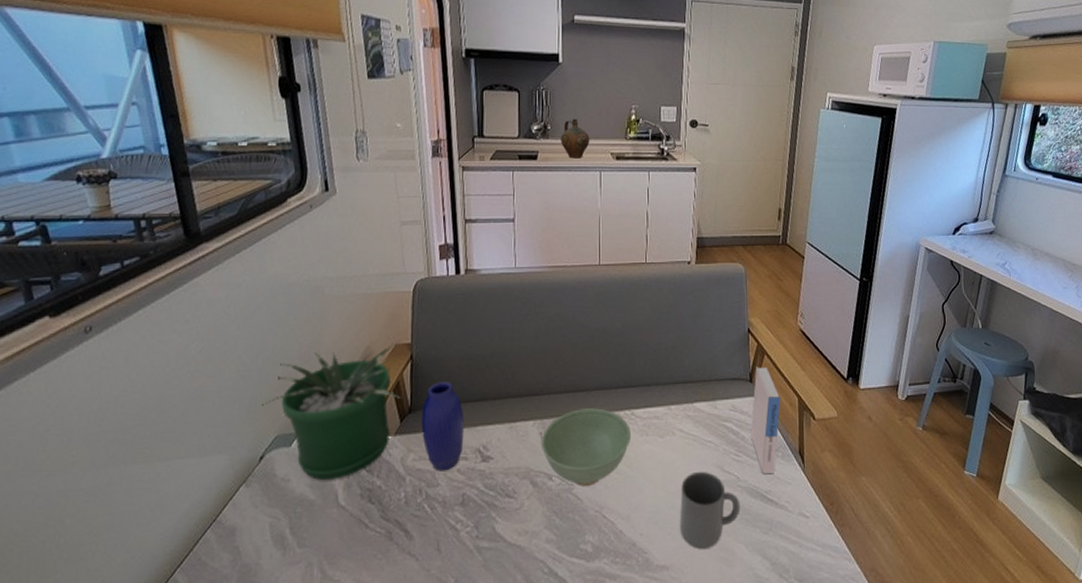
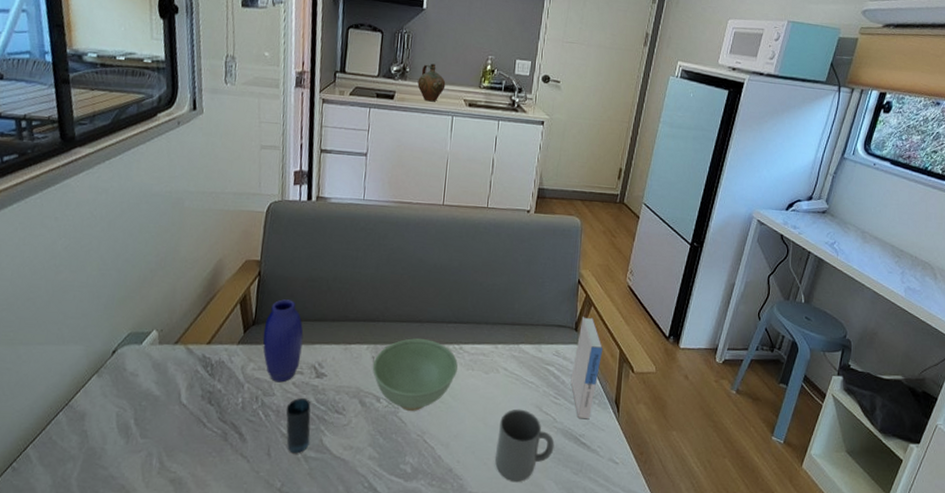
planter: present [262,342,400,480] -> none [118,258,250,379]
cup: none [453,485,481,546] -> present [286,398,311,454]

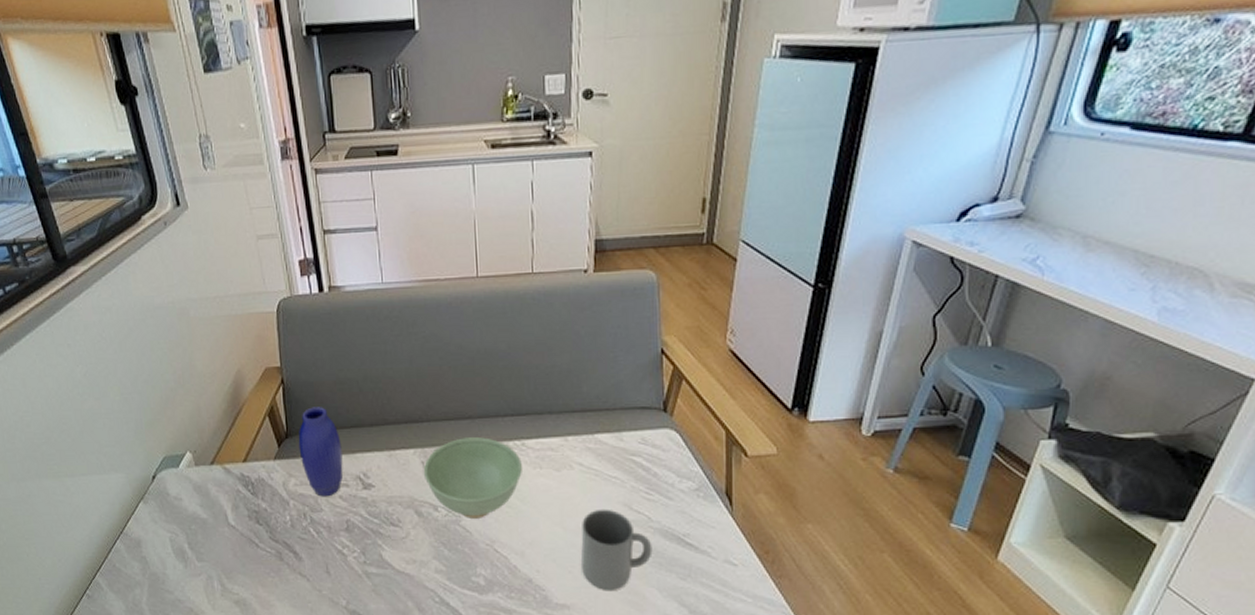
cup: present [286,398,311,454] -> none [337,512,369,571]
ceramic jug: present [417,63,446,102] -> none [423,100,459,151]
book: present [570,317,604,420] -> none [664,394,704,516]

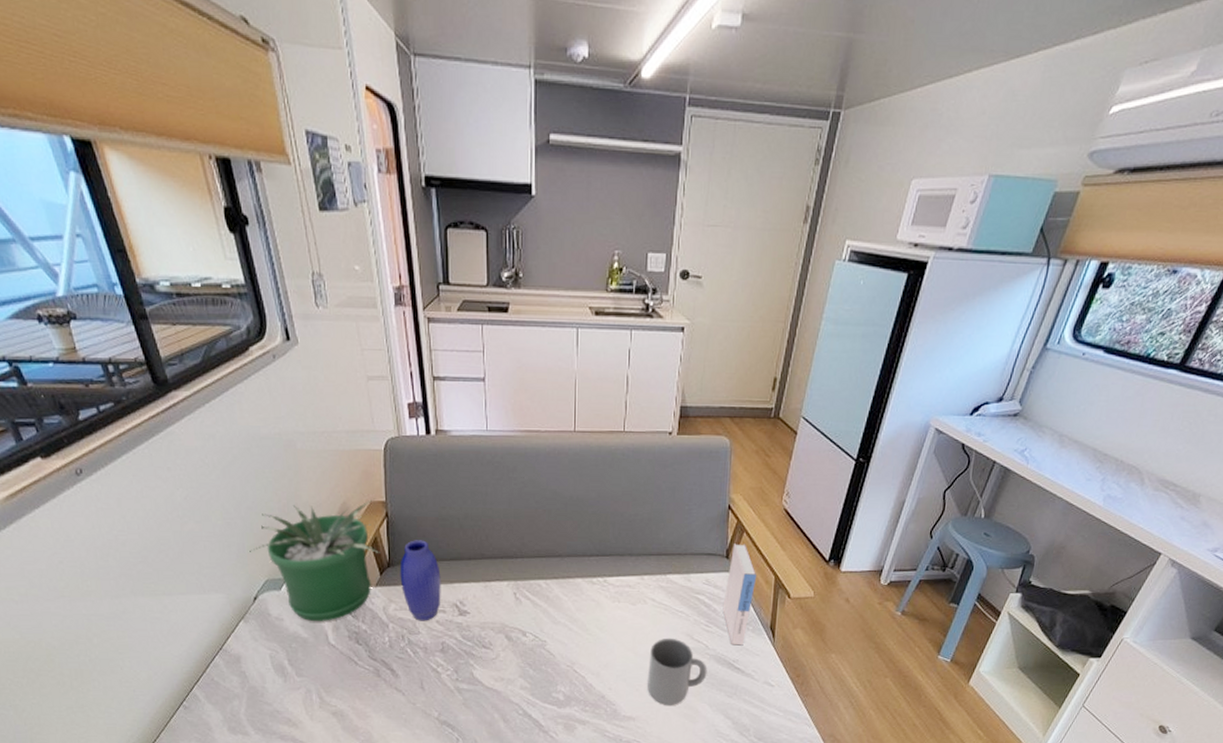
planter: none [147,365,275,500] -> present [250,499,378,621]
bowl: present [423,437,522,518] -> none [515,573,603,643]
book: none [664,394,704,516] -> present [722,544,757,646]

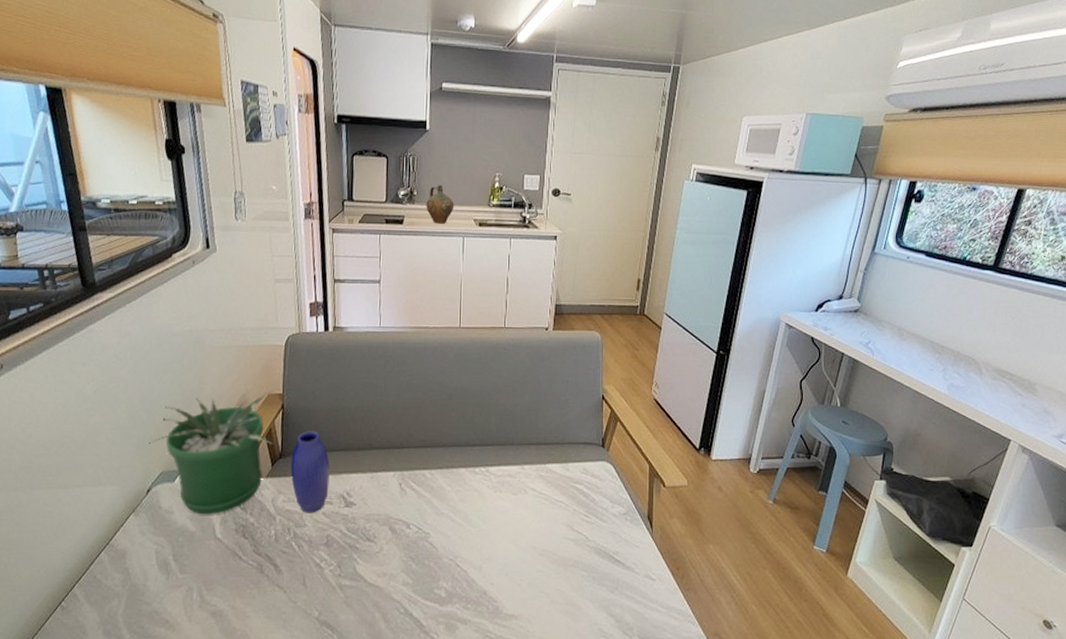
ceramic jug: none [534,265,567,313] -> present [426,185,454,224]
mug: present [646,638,707,705] -> none [528,529,588,602]
book: present [722,544,757,646] -> none [601,433,632,537]

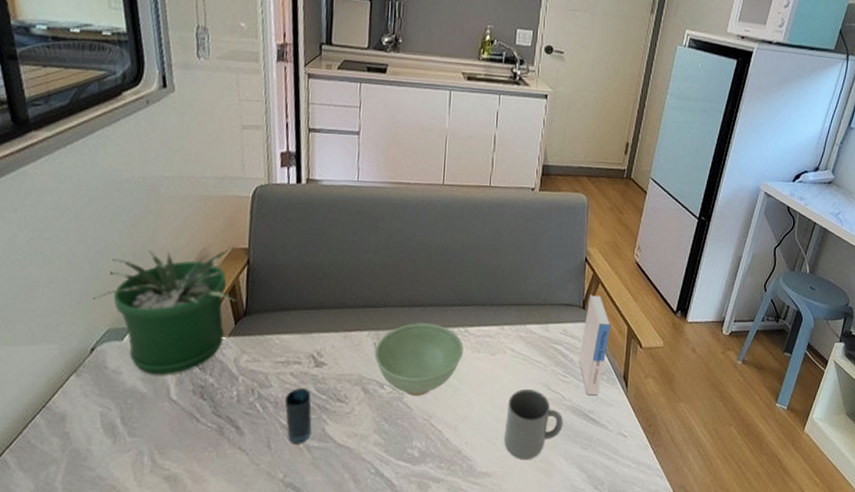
vase: present [290,431,330,513] -> none [255,288,300,374]
cup: none [318,528,344,583] -> present [284,389,312,444]
bowl: none [400,463,485,536] -> present [374,323,463,396]
ceramic jug: present [426,185,454,224] -> none [411,34,442,76]
mug: none [528,529,588,602] -> present [503,388,564,459]
book: none [601,433,632,537] -> present [579,295,612,396]

